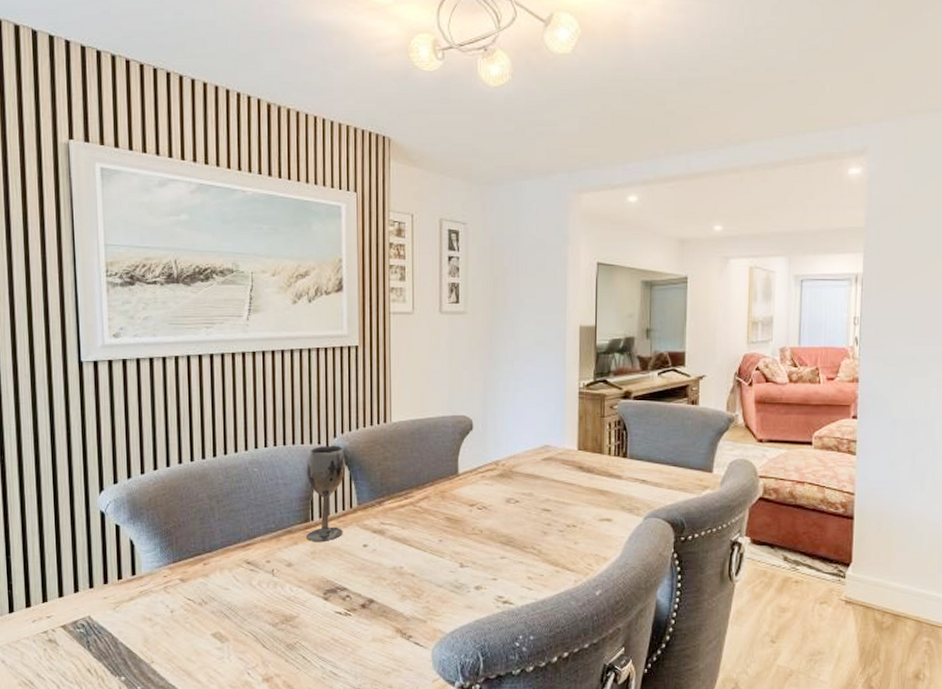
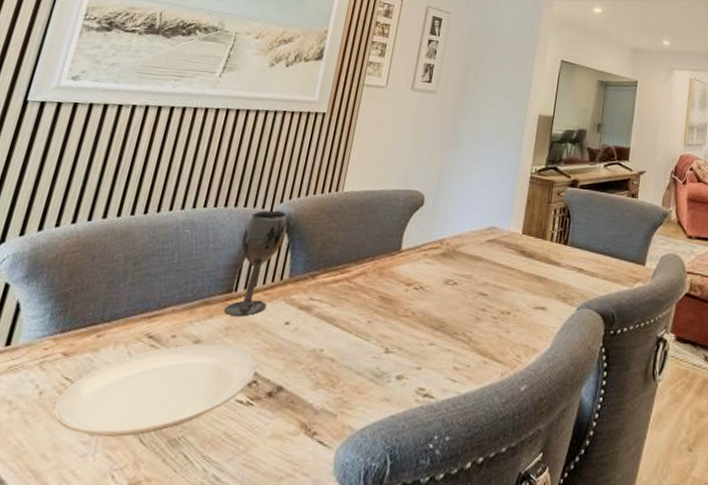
plate: none [187,566,346,643] -> present [54,344,257,437]

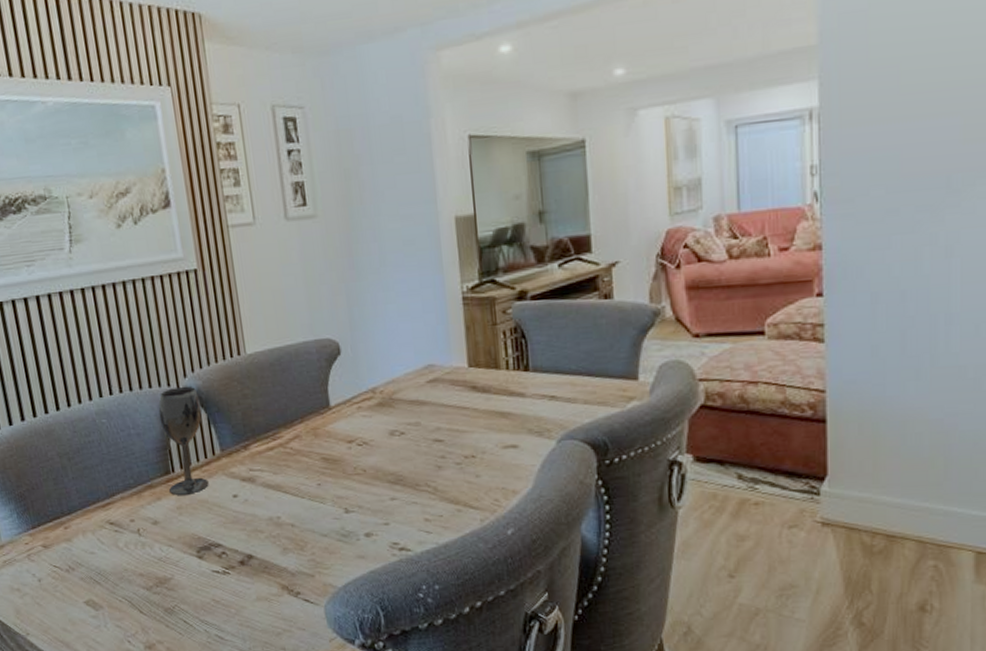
plate: present [54,344,257,437] -> none [55,523,221,611]

